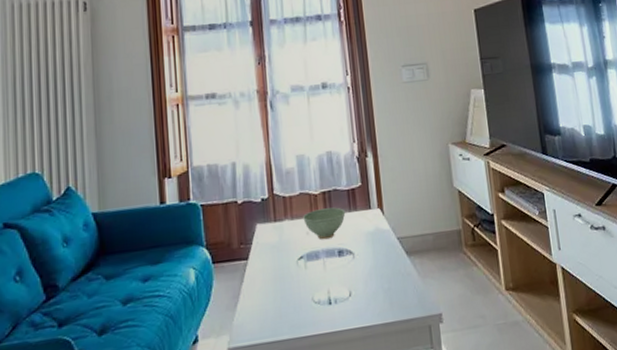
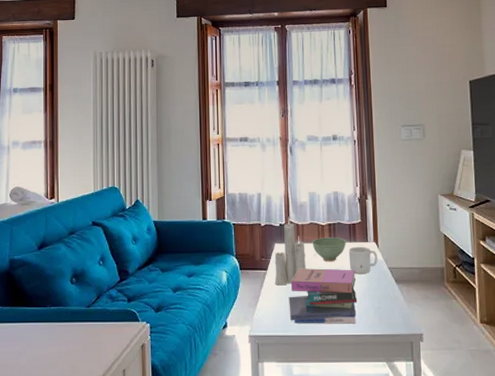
candle: none [256,188,297,278] -> present [274,216,306,286]
books: none [277,245,363,324] -> present [289,268,358,324]
mug: none [348,215,384,251] -> present [348,246,378,275]

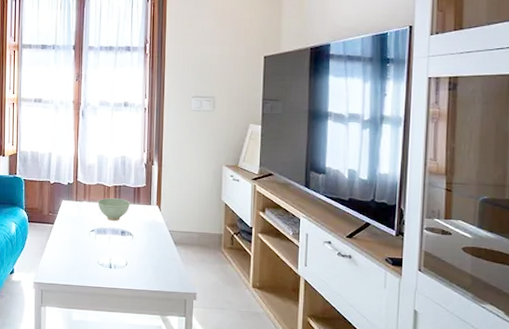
candle: present [274,216,306,286] -> none [60,176,91,240]
books: present [289,268,358,324] -> none [72,225,137,279]
mug: present [348,246,378,275] -> none [131,208,160,235]

